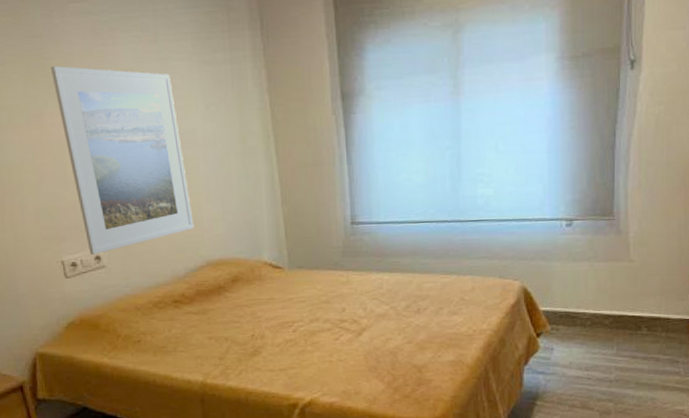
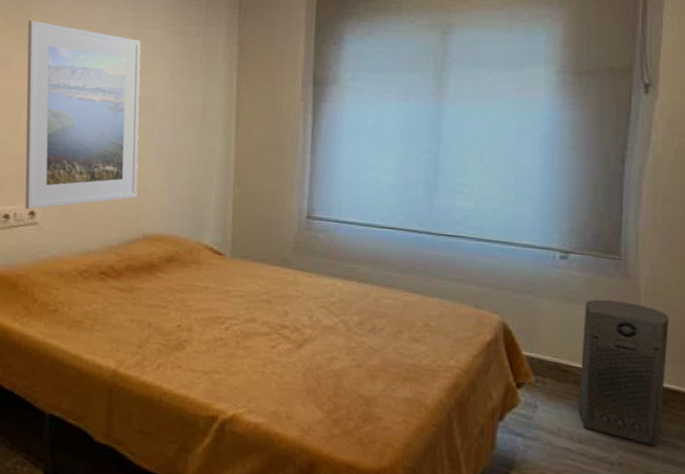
air purifier: none [584,254,652,362] -> present [578,299,669,445]

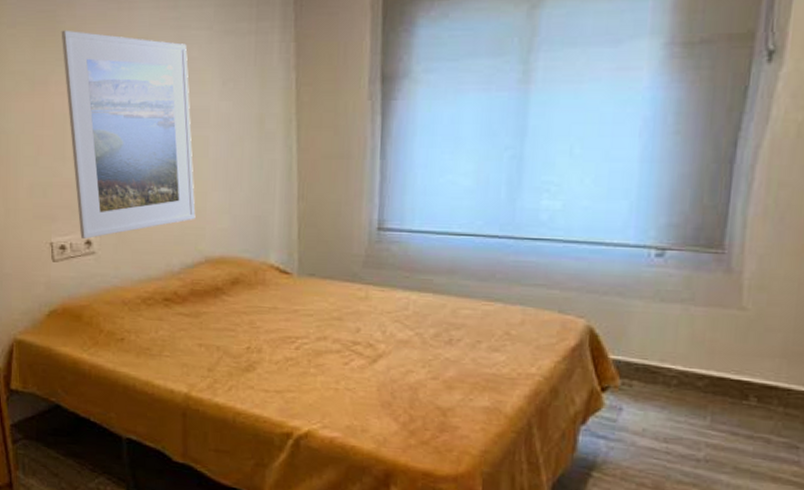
air purifier: present [578,299,669,445] -> none [666,297,773,441]

